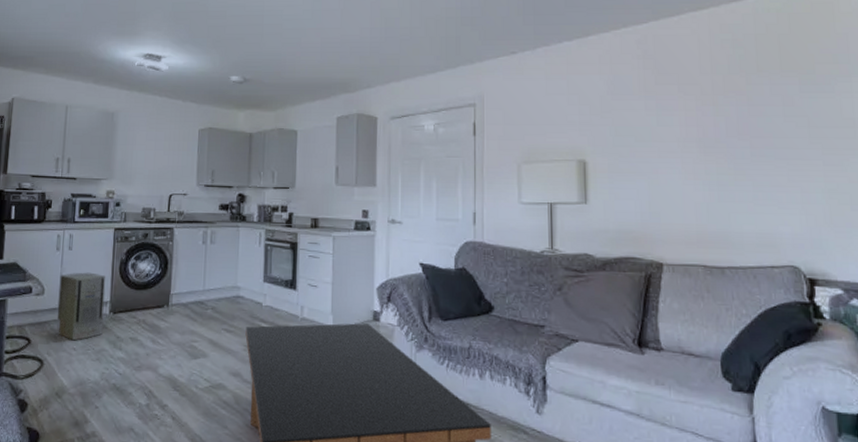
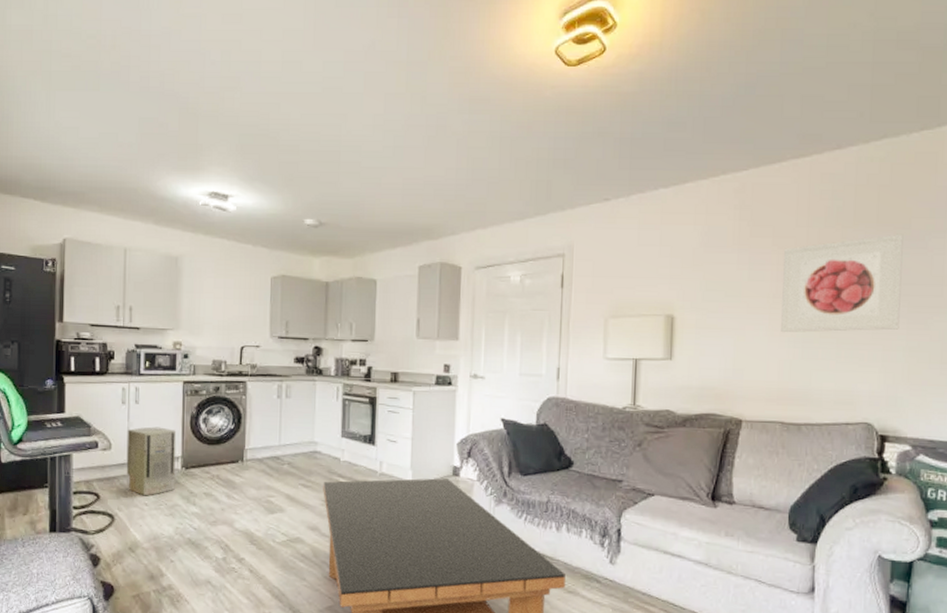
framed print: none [691,79,815,175] -> present [781,234,904,332]

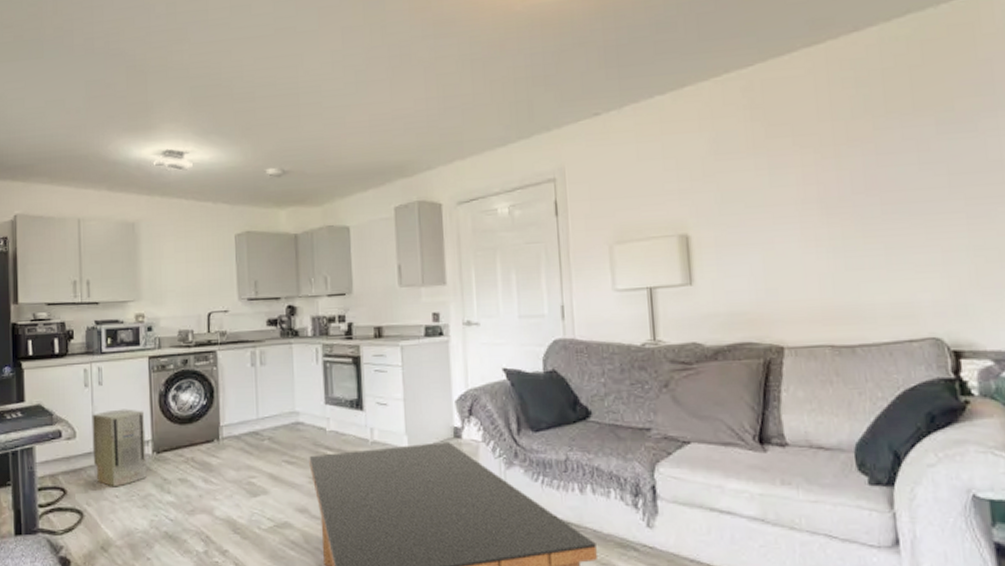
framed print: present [781,234,904,332] -> none [808,117,958,241]

